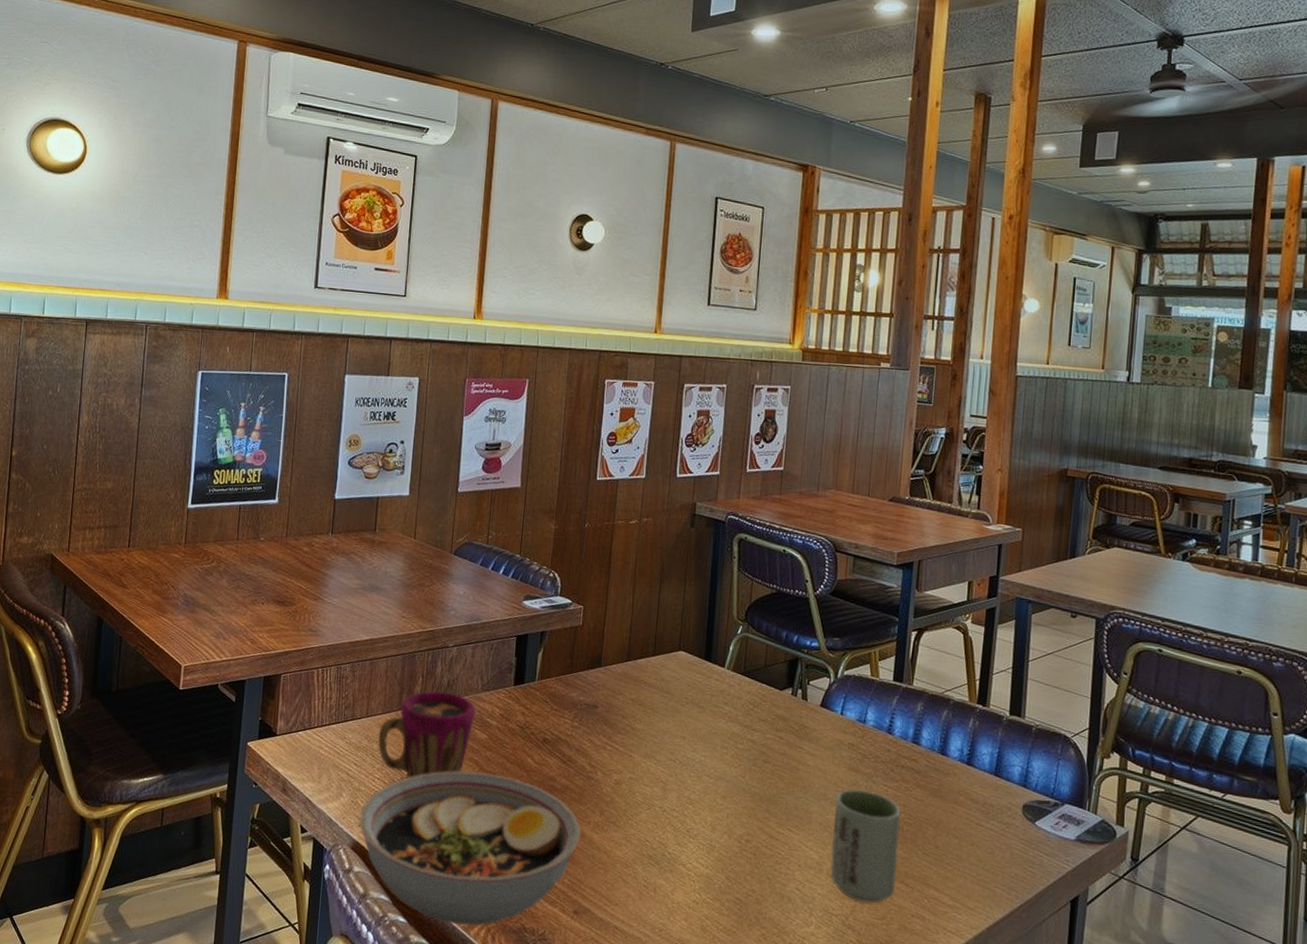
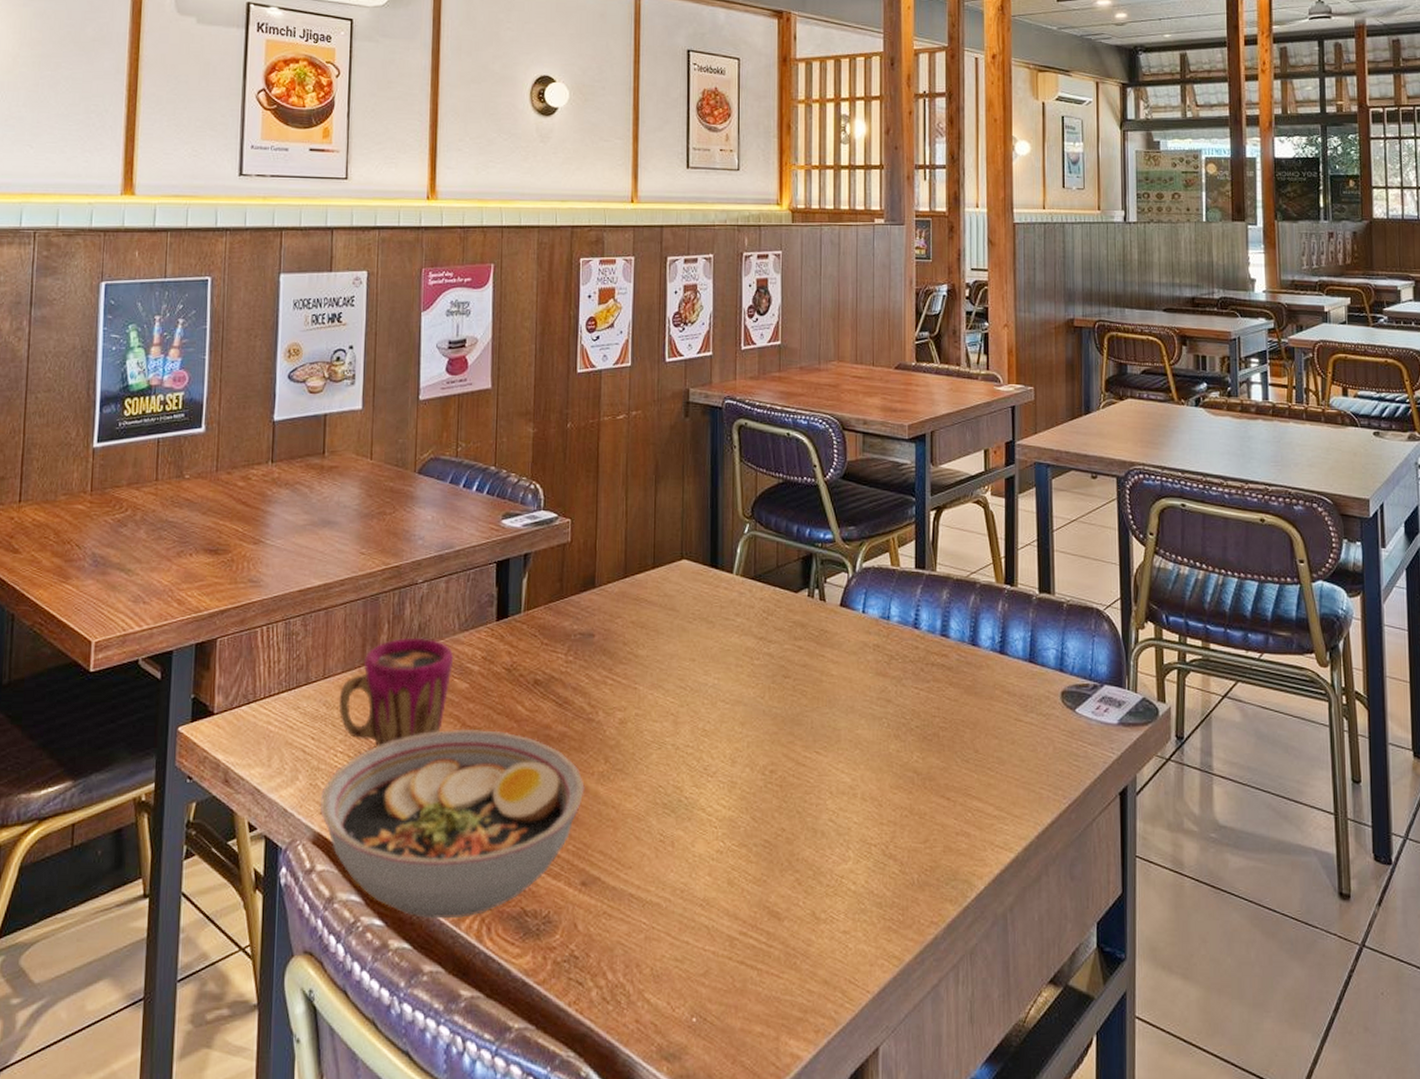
cup: present [830,788,901,904] -> none [864,696,937,826]

